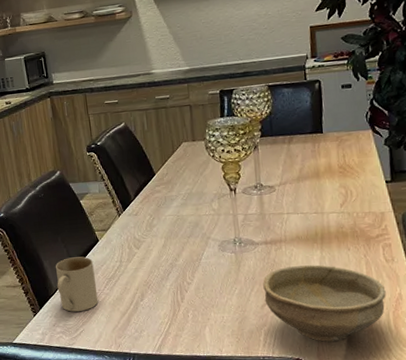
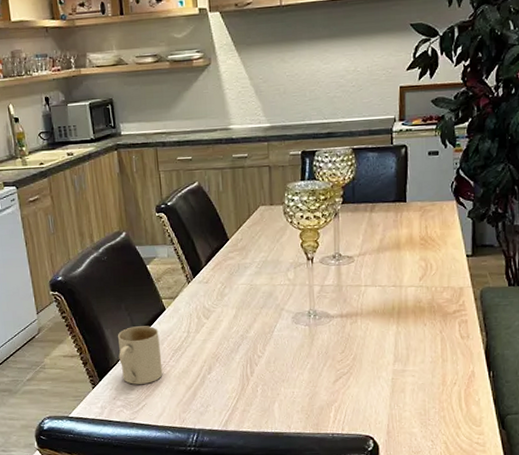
bowl: present [263,265,386,342] -> none [336,340,459,420]

